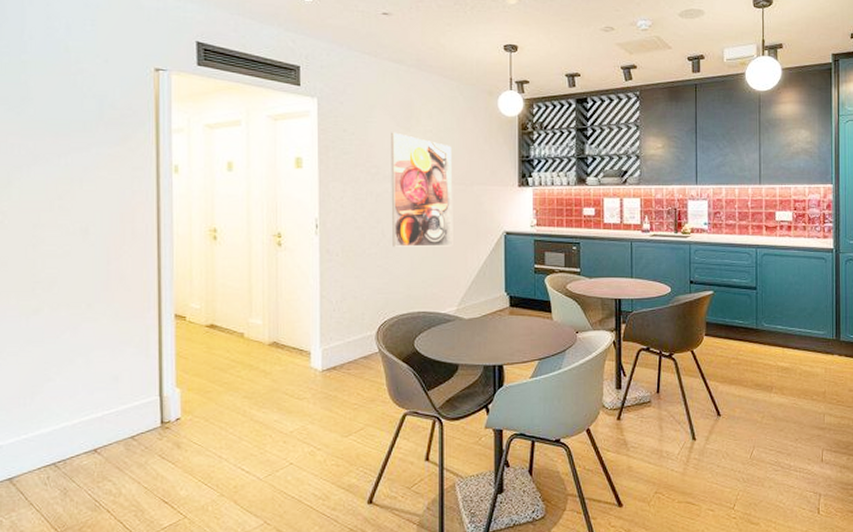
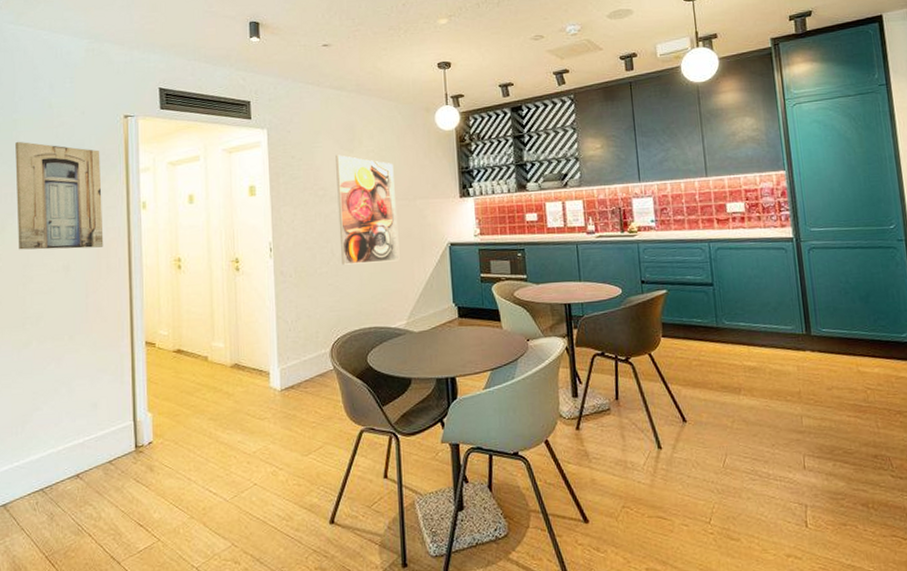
wall art: none [24,86,129,211] -> present [15,141,104,250]

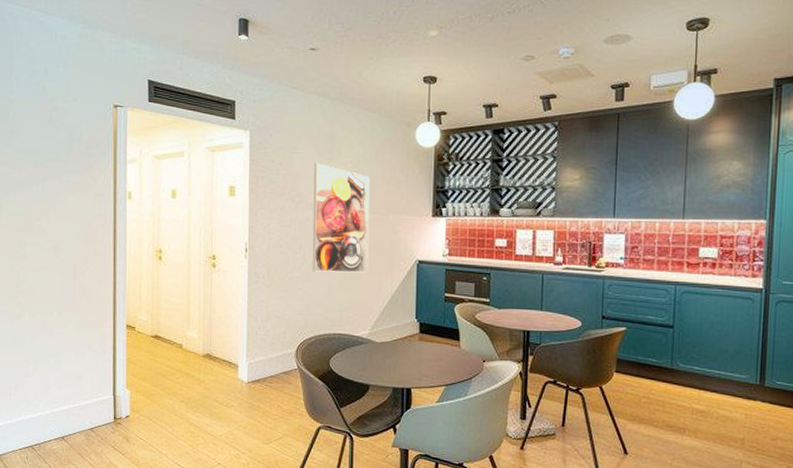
wall art: present [15,141,104,250] -> none [11,122,91,232]

